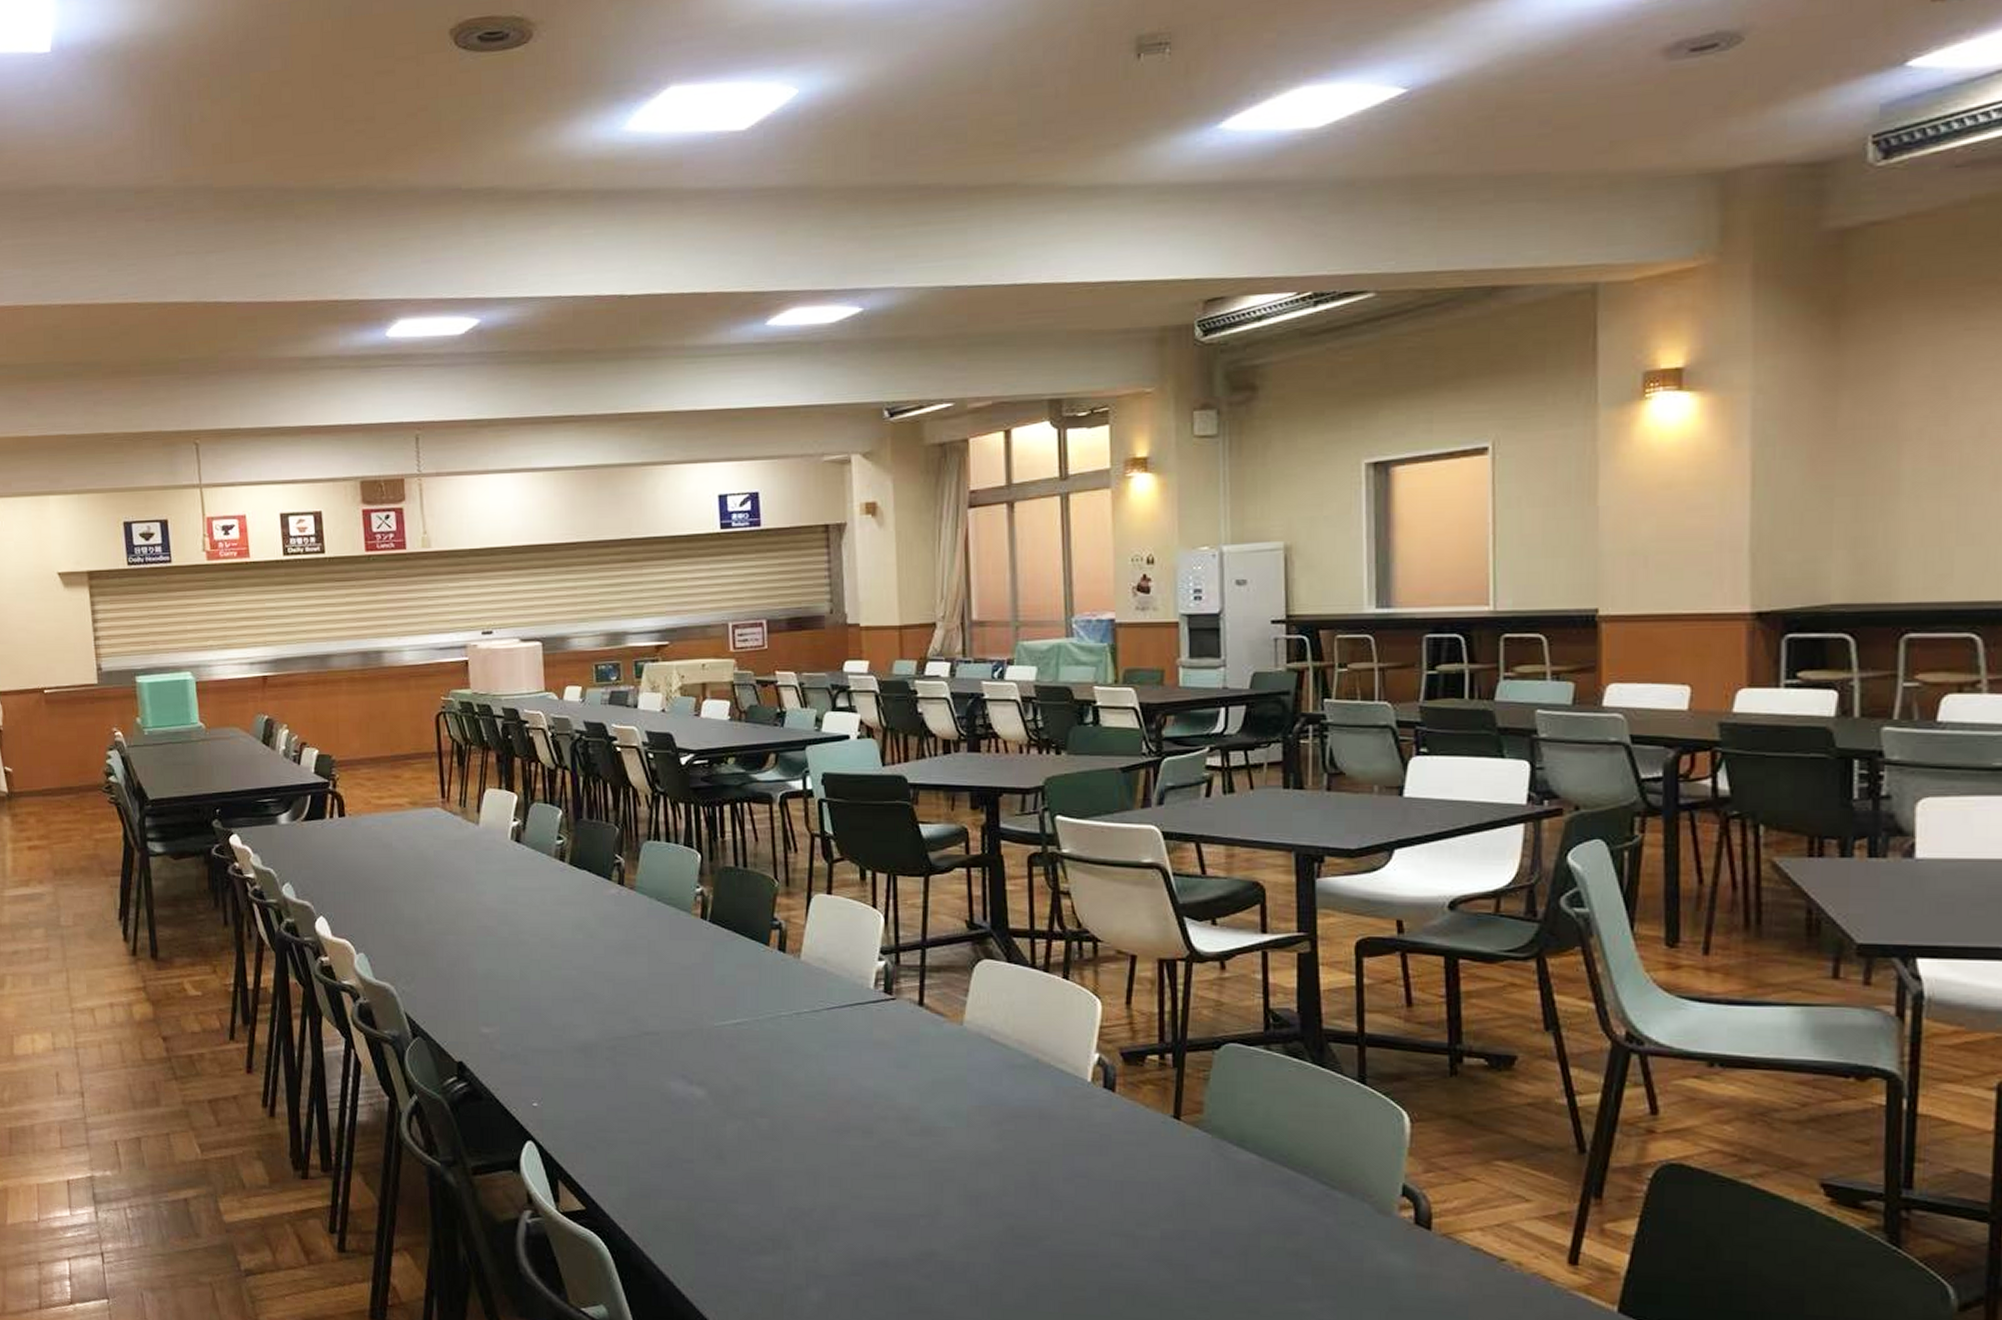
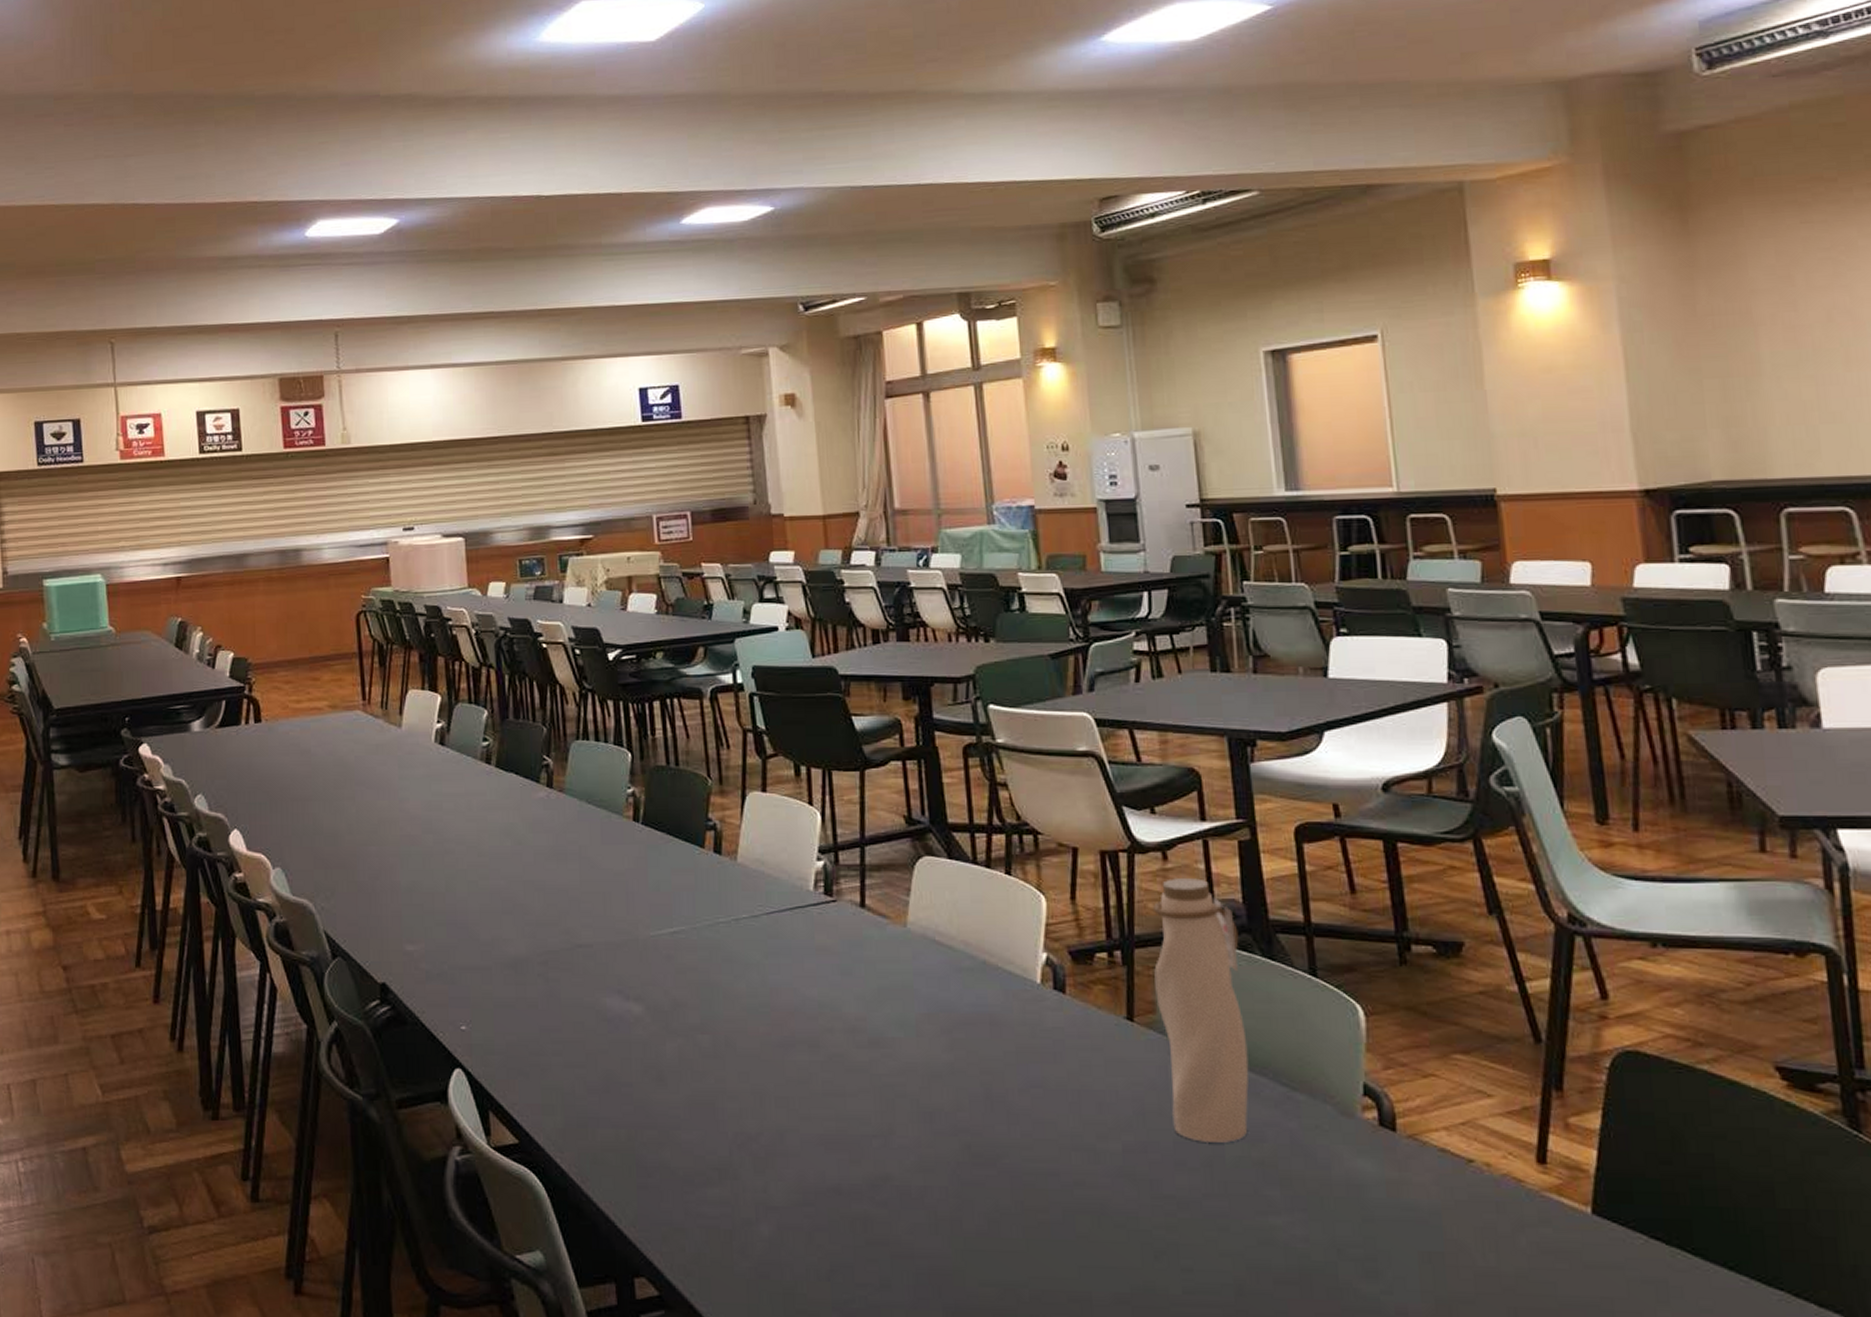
water bottle: none [1204,986,1291,1234] -> present [1153,877,1249,1143]

